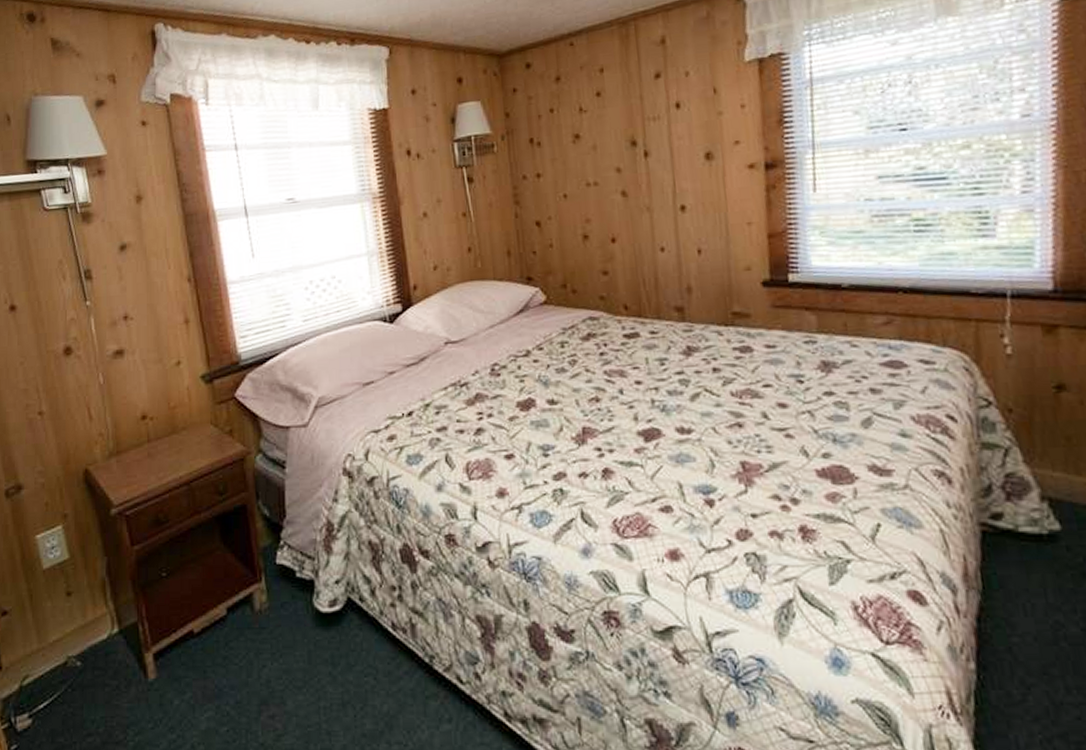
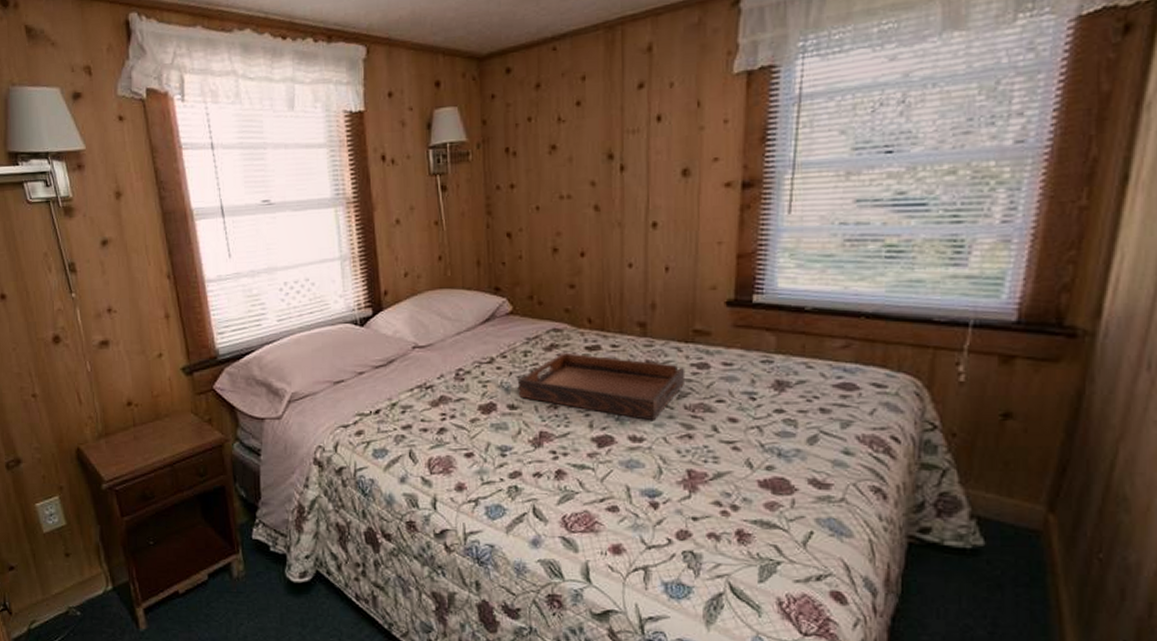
serving tray: none [556,341,729,411] -> present [517,352,686,421]

